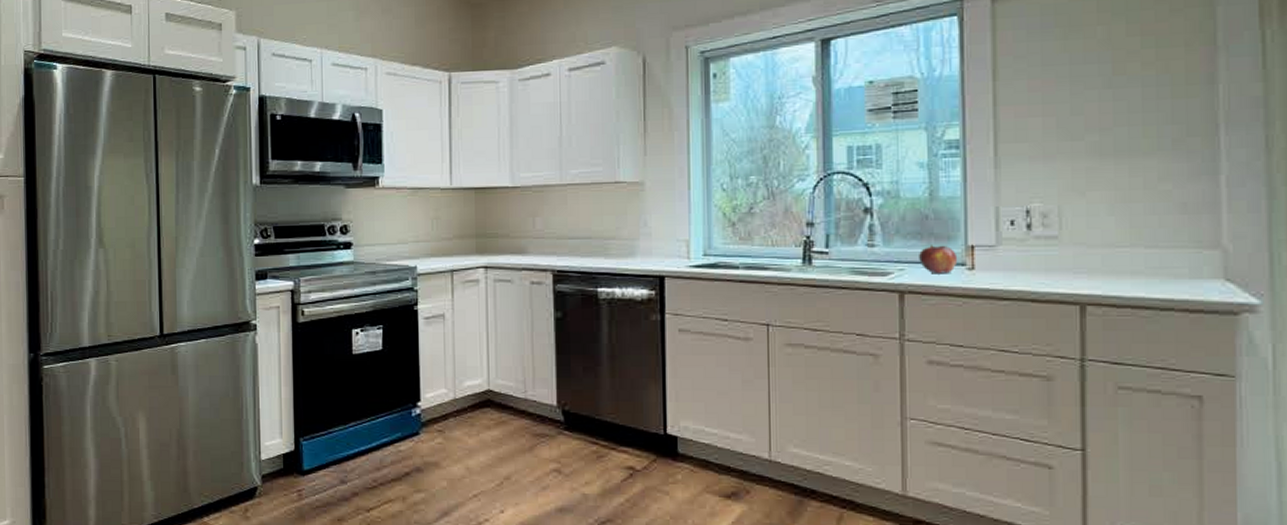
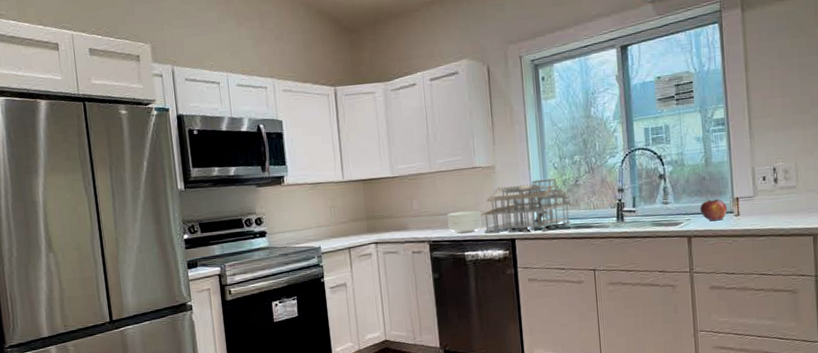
bowl: none [577,236,622,264] -> present [446,210,482,234]
dish rack: none [620,202,745,270] -> present [480,178,573,234]

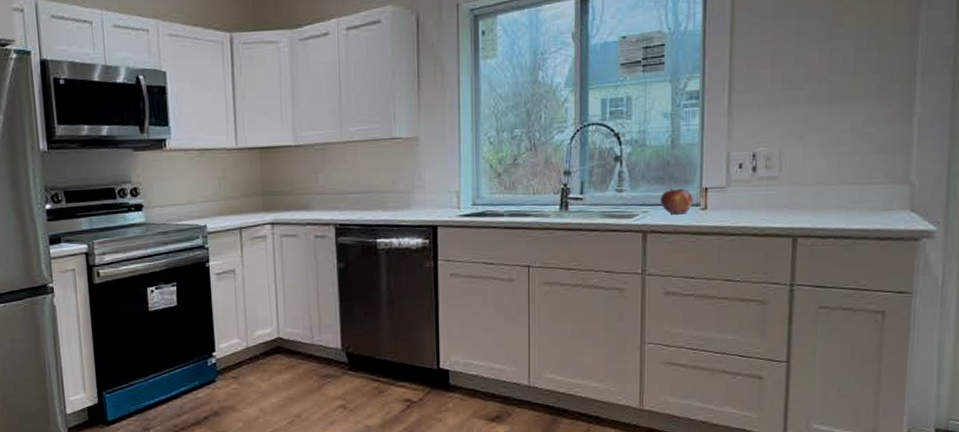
bowl: present [446,210,482,234] -> none [357,189,399,217]
dish rack: present [480,178,573,234] -> none [397,155,509,219]

